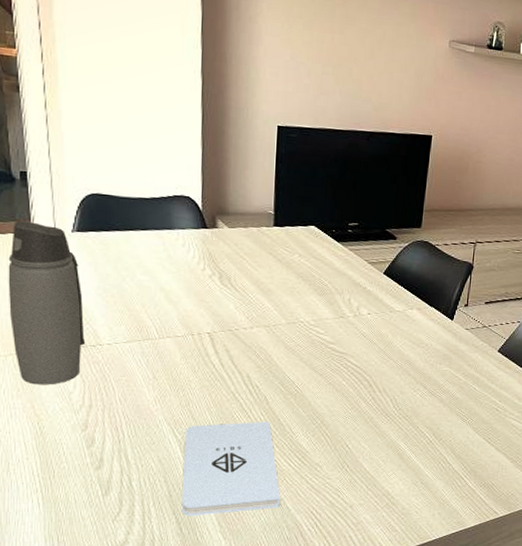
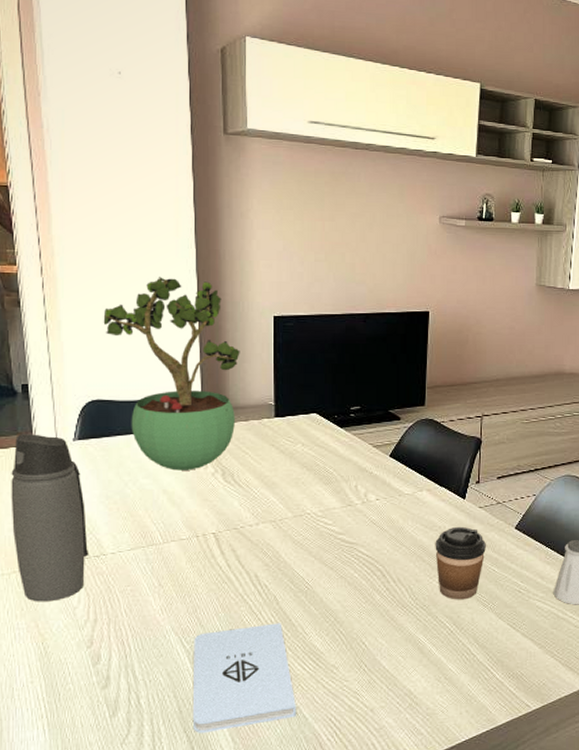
potted plant: none [105,75,243,271] -> present [103,277,240,471]
coffee cup: none [421,345,469,414] -> present [435,526,486,600]

